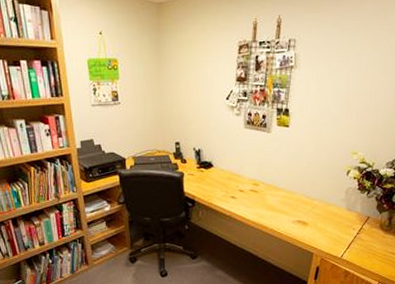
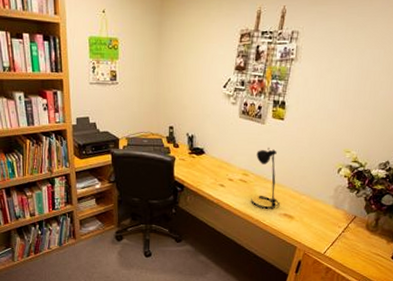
desk lamp: none [263,156,293,218] -> present [251,148,280,210]

